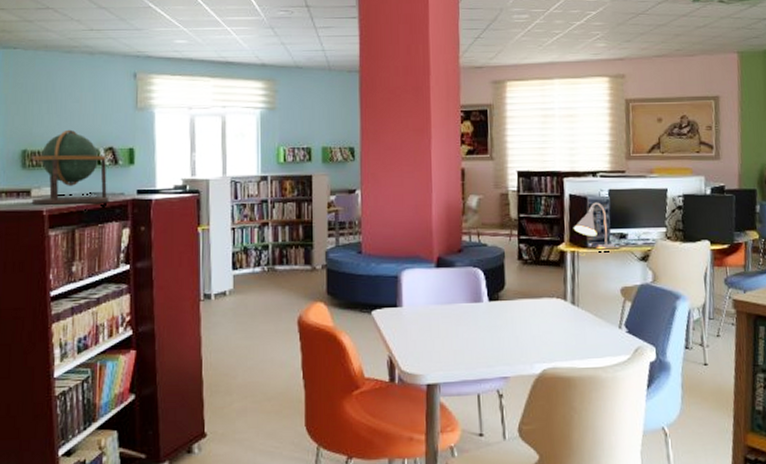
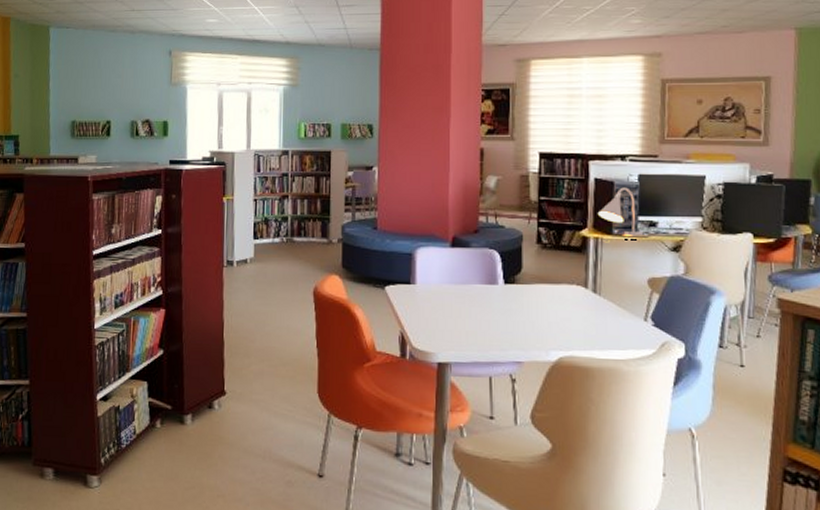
globe: present [31,129,110,206] -> none [78,102,145,173]

